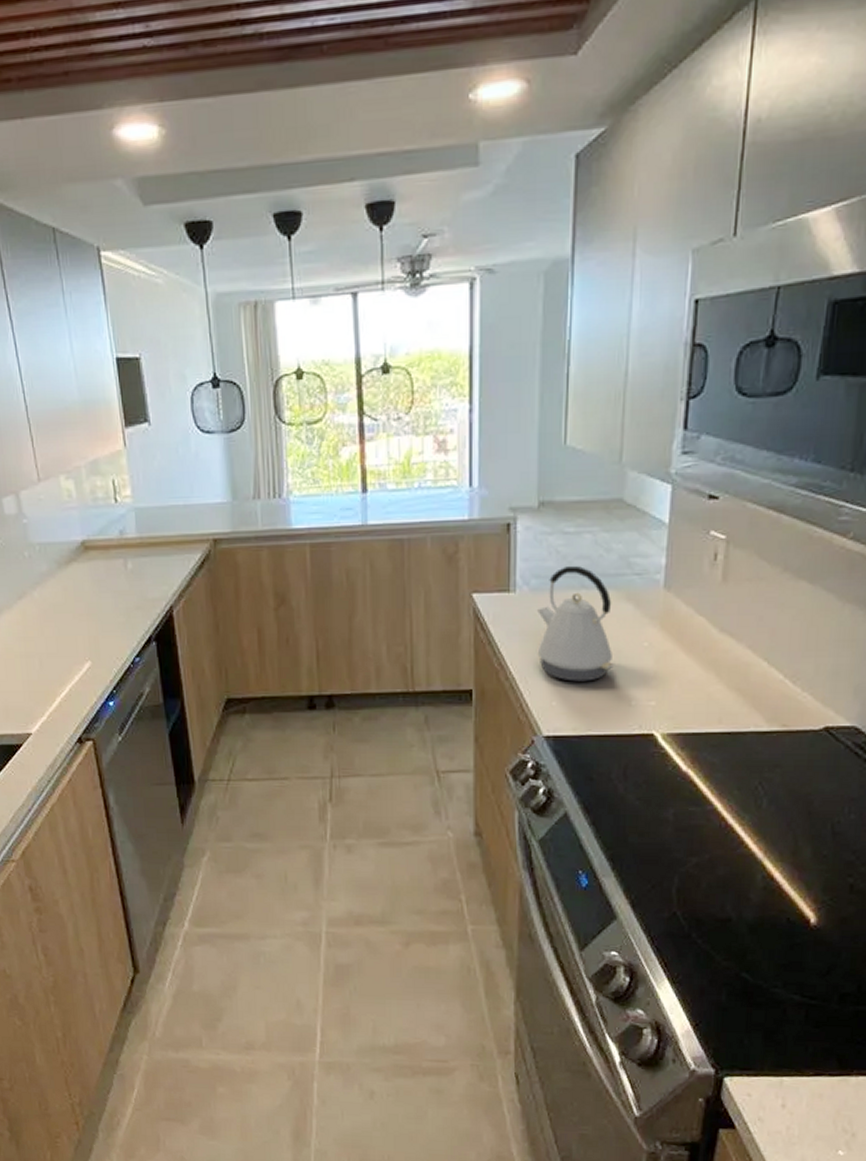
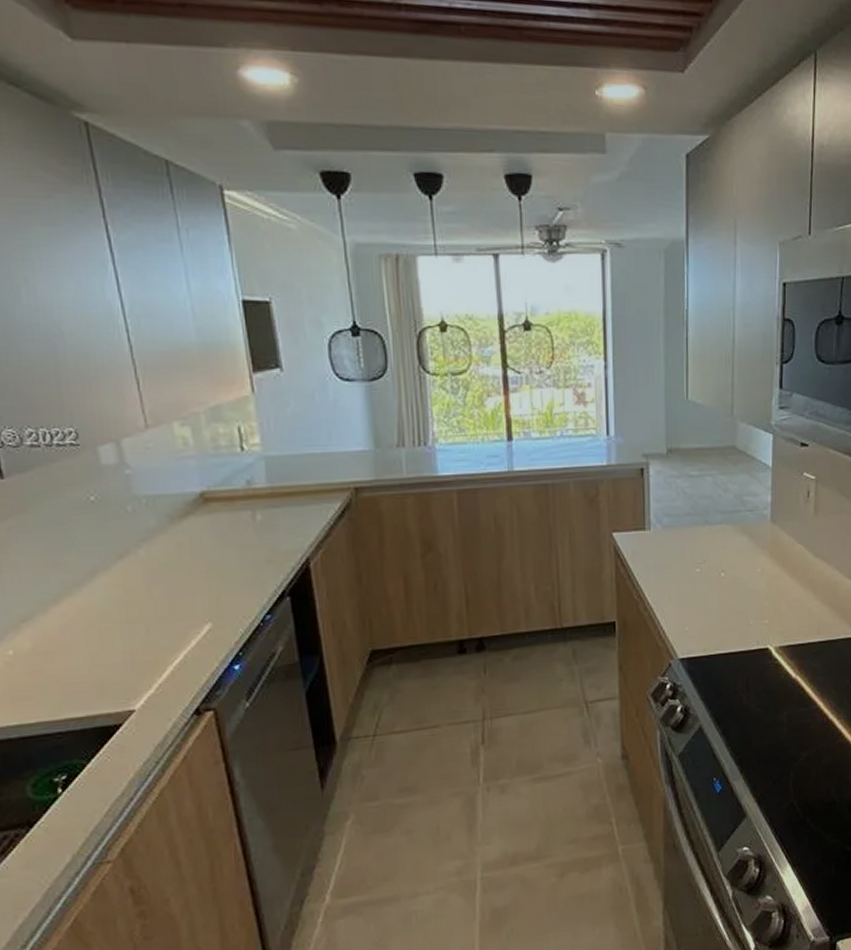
kettle: present [537,566,614,682] -> none [670,505,734,608]

